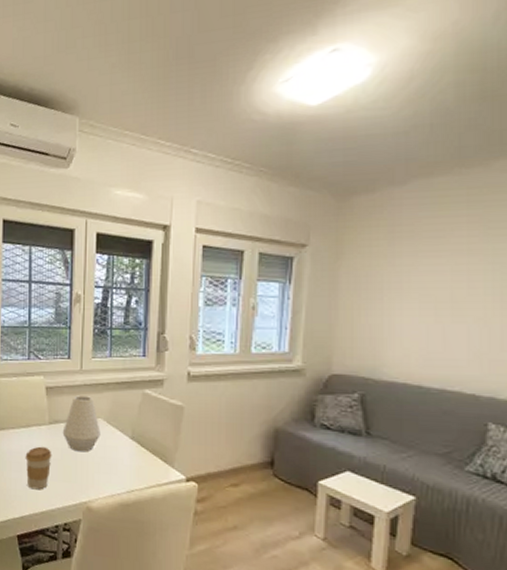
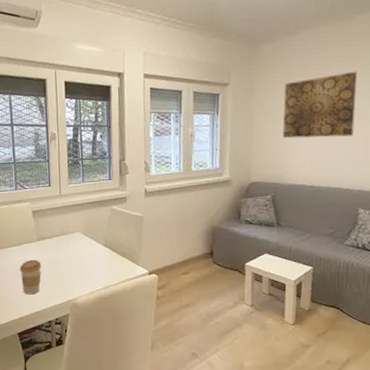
vase: present [62,395,101,452] -> none [48,215,80,261]
wall art: none [380,235,494,322] -> present [282,71,358,139]

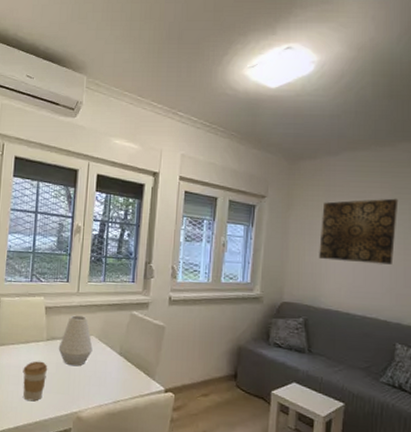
vase: none [48,215,80,261] -> present [58,315,93,366]

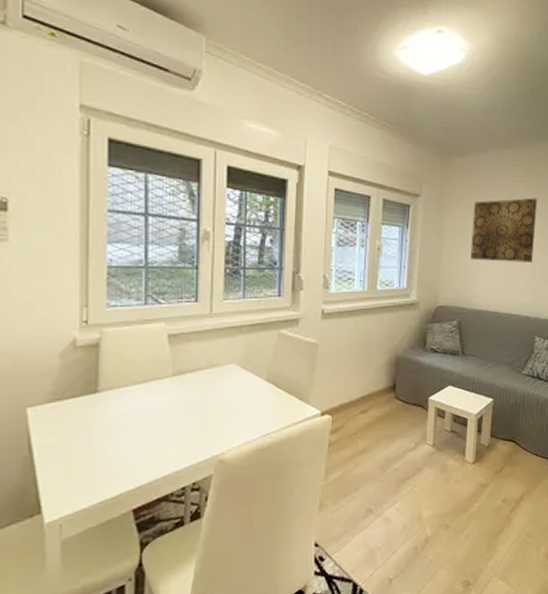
coffee cup: present [23,361,48,402] -> none [142,402,177,453]
vase: present [58,315,93,366] -> none [189,341,234,403]

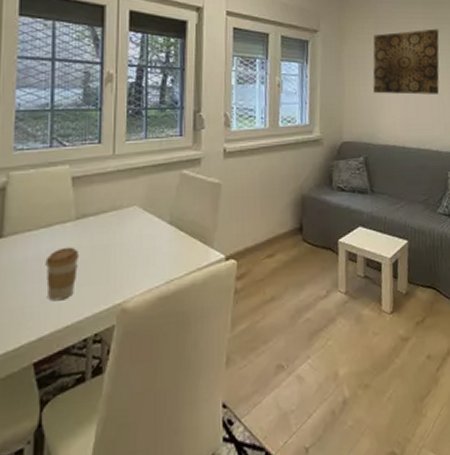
coffee cup: none [142,402,177,453] -> present [45,247,80,301]

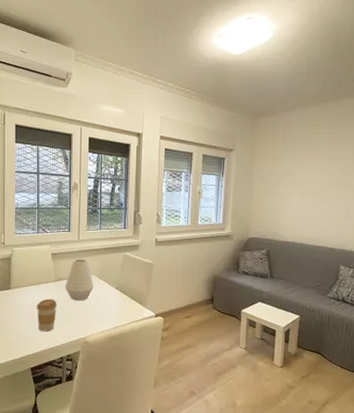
vase: none [92,182,136,247] -> present [65,259,94,301]
wall art: present [373,28,440,95] -> none [278,146,342,202]

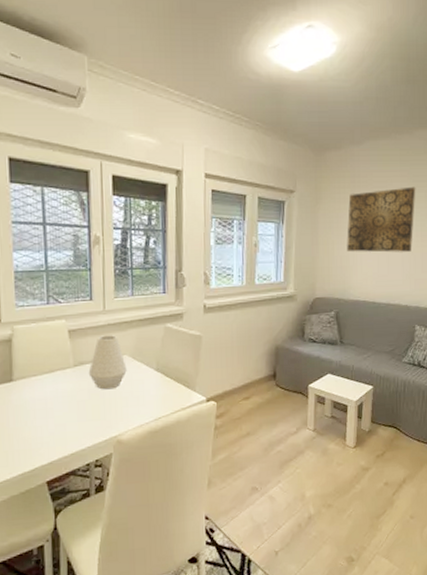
coffee cup: present [36,299,57,332] -> none [50,389,79,434]
wall art: none [278,146,342,202] -> present [347,186,416,253]

